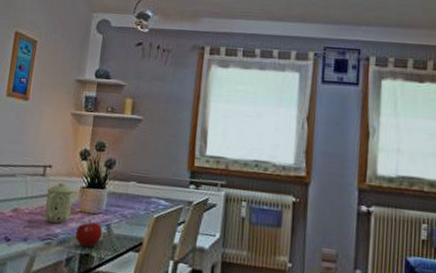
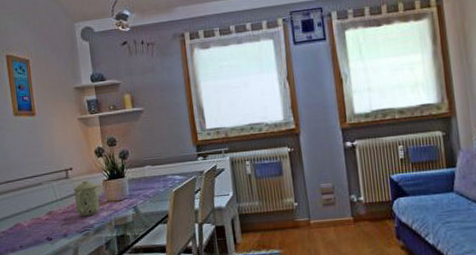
fruit: present [75,219,103,247] -> none [108,206,132,230]

